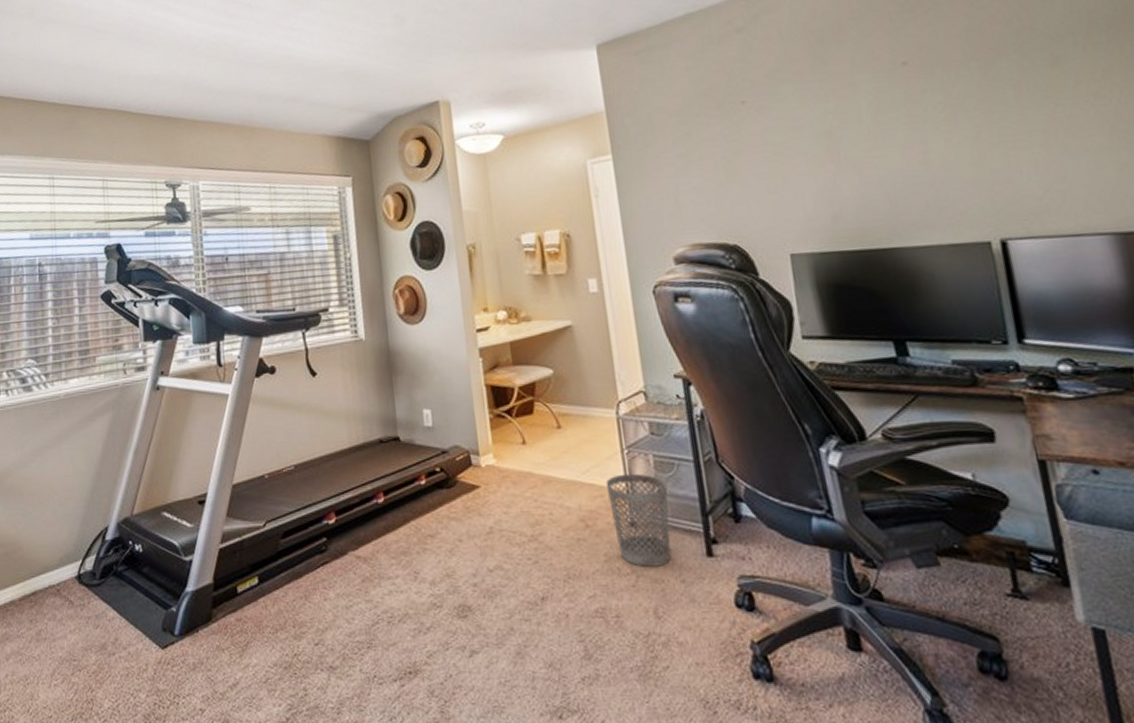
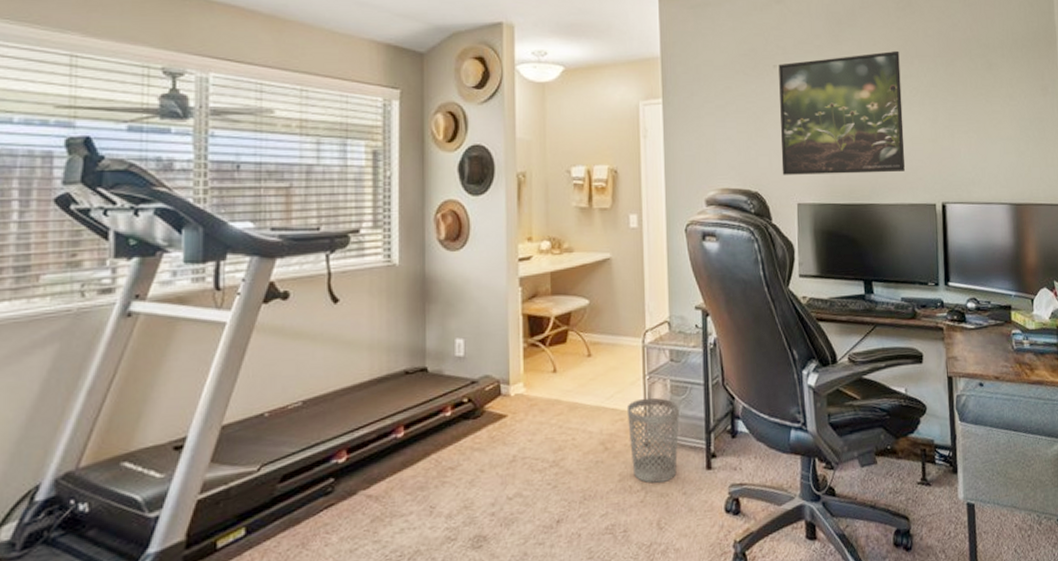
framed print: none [748,61,938,223] -> present [778,50,905,175]

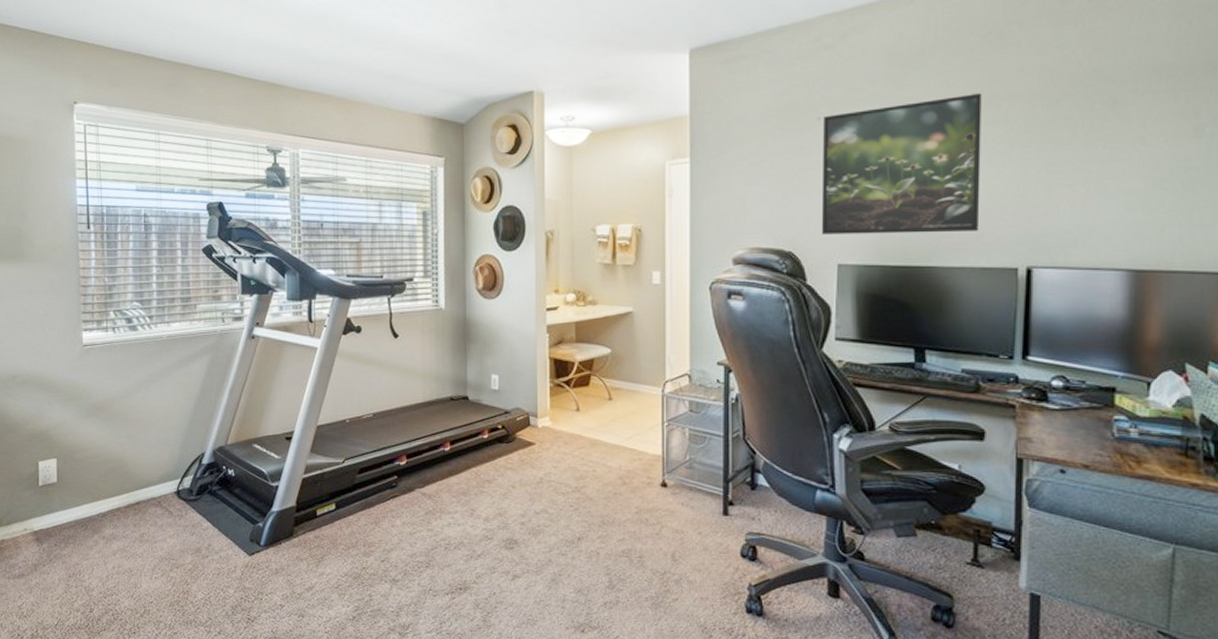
wastebasket: present [626,397,680,483] -> none [645,442,698,520]

